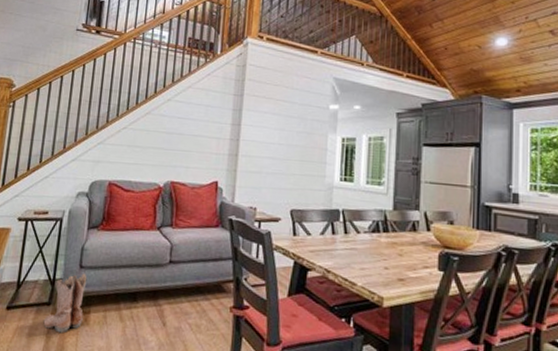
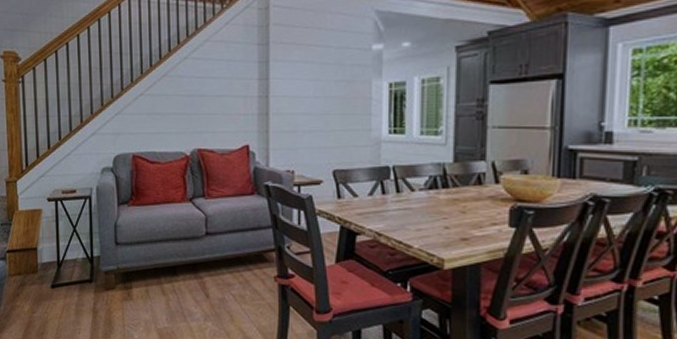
boots: present [43,273,87,334] -> none [88,250,126,309]

